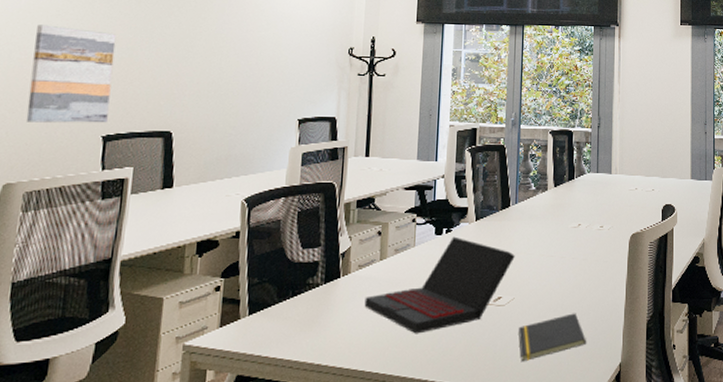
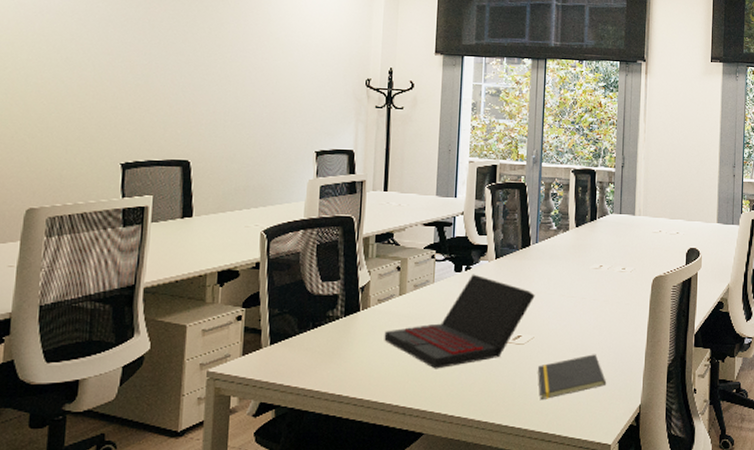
wall art: present [26,24,117,123] -> none [45,48,132,151]

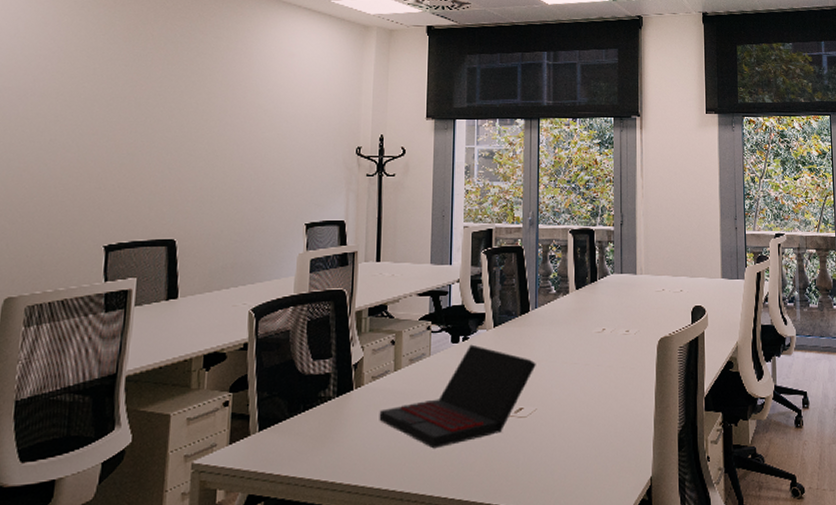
notepad: present [538,354,607,399] -> none [542,424,615,476]

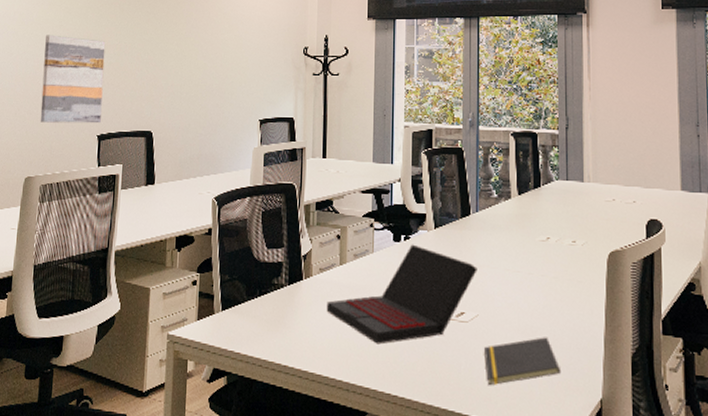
wall art: none [26,131,117,233] -> present [40,35,106,124]
notepad: none [542,424,615,476] -> present [484,337,562,385]

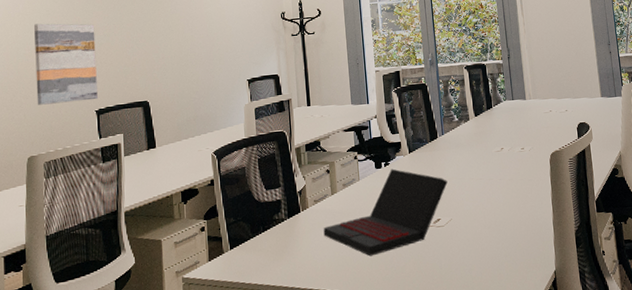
notepad: present [484,337,562,385] -> none [459,228,522,274]

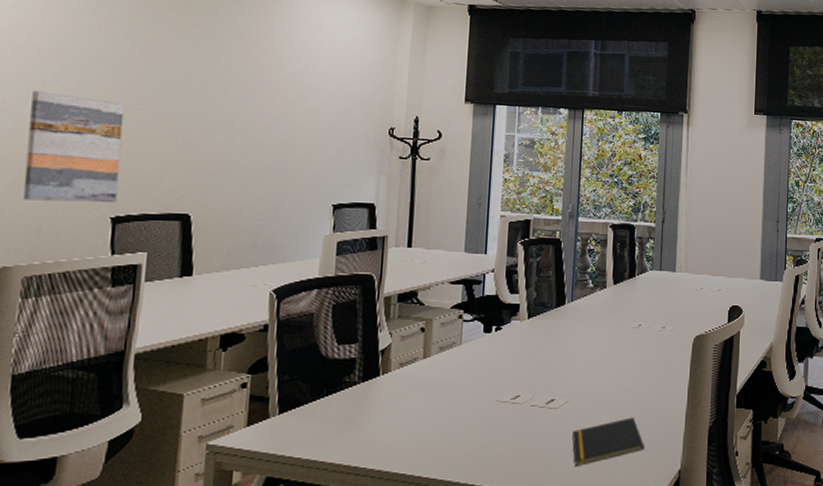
laptop: present [323,168,448,257] -> none [406,335,570,437]
notepad: none [459,228,522,274] -> present [572,417,645,466]

